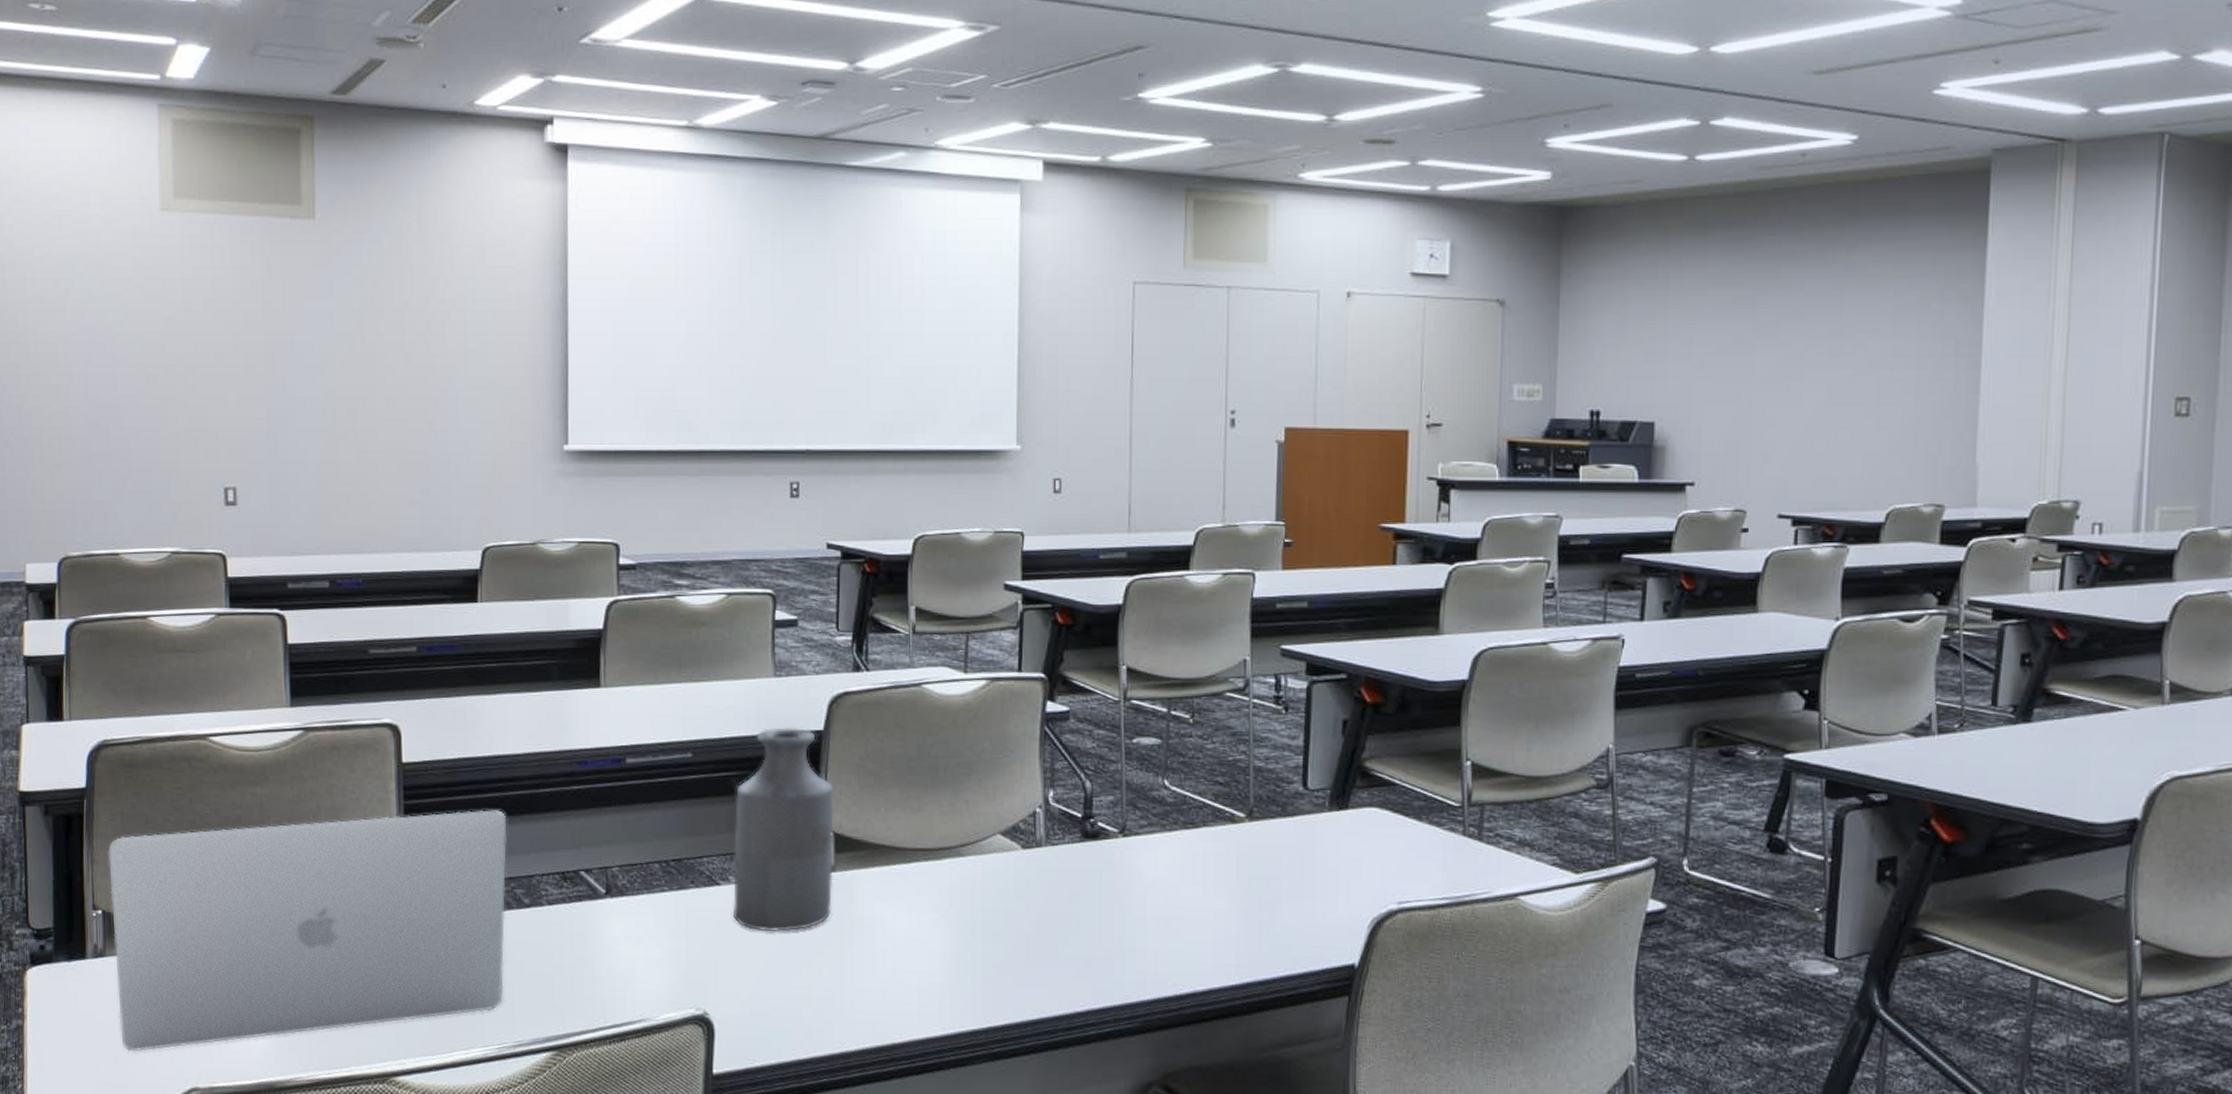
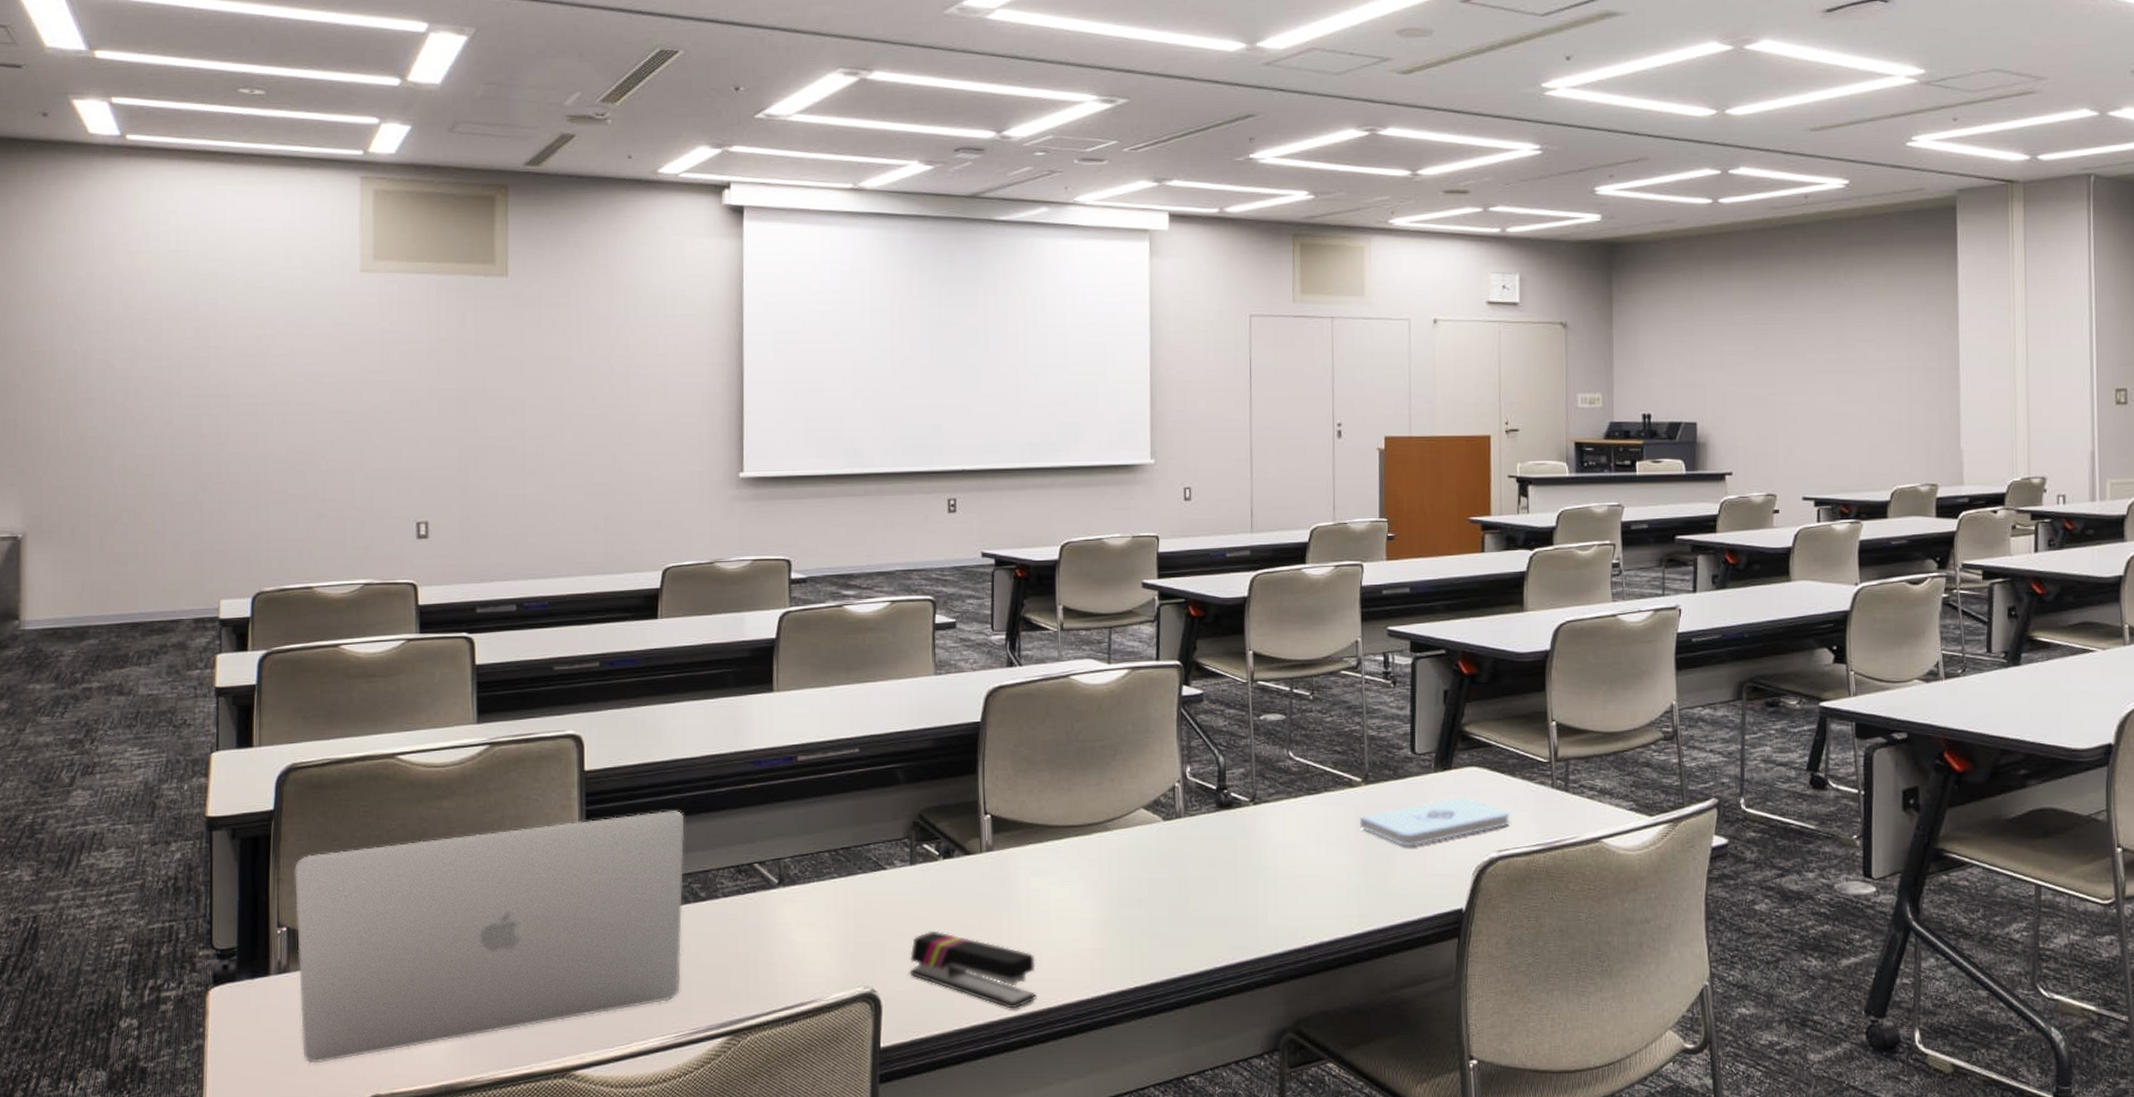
bottle: present [732,728,834,932] -> none [898,720,992,911]
stapler: none [744,953,880,1043] -> present [909,931,1036,1009]
notepad: none [1242,839,1415,893] -> present [1360,796,1511,847]

